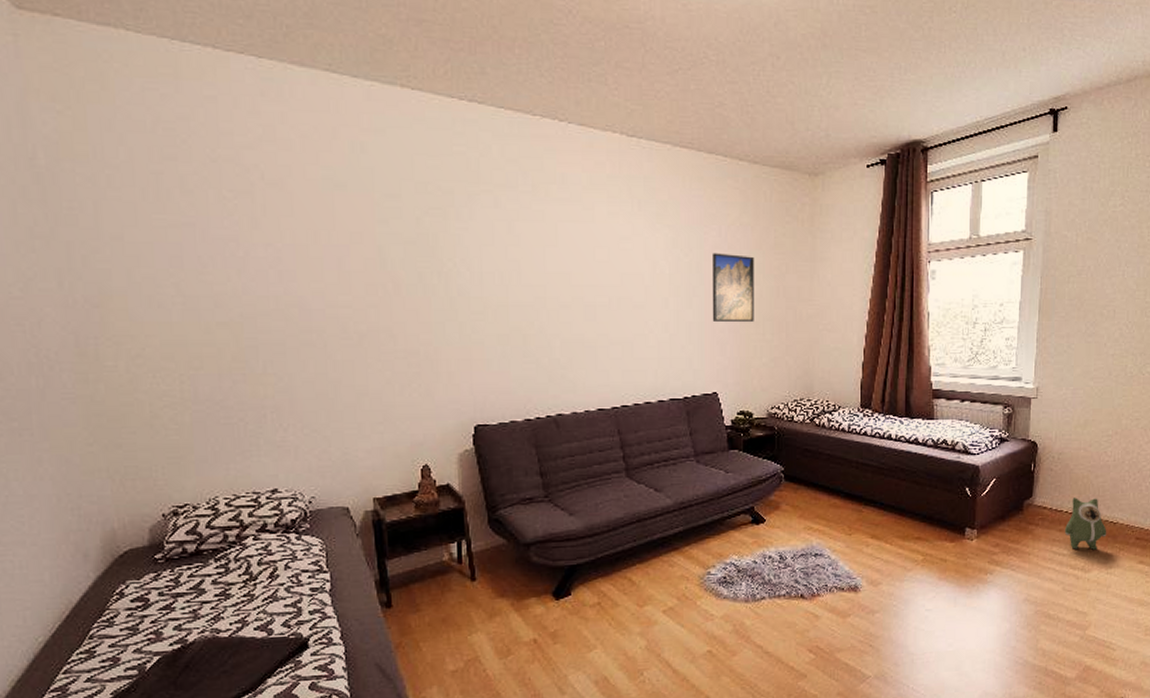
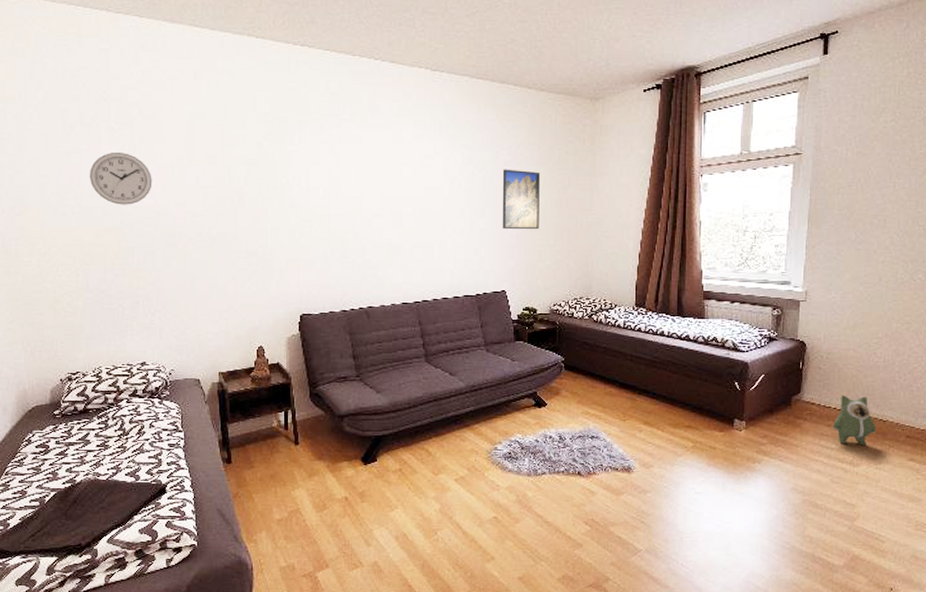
wall clock: none [194,226,281,294] -> present [89,151,153,205]

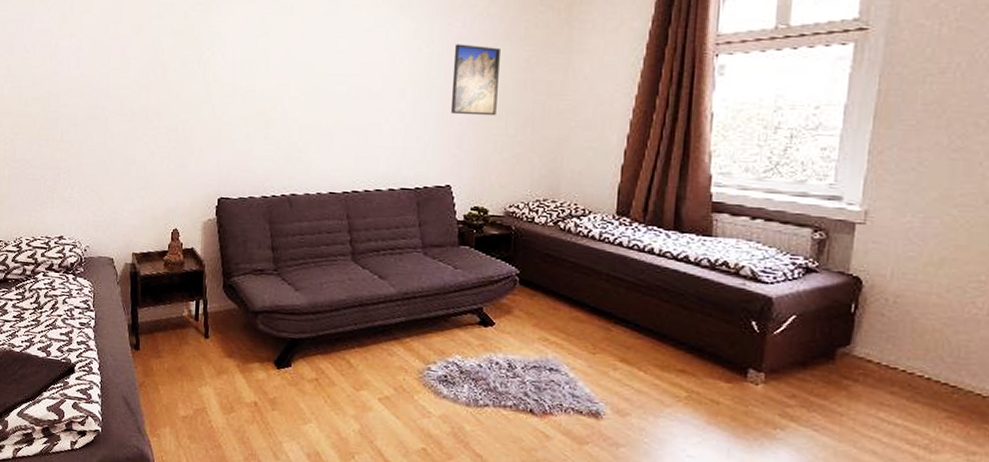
wall clock: present [89,151,153,205] -> none [21,21,80,75]
plush toy: present [832,395,876,445] -> none [898,354,971,427]

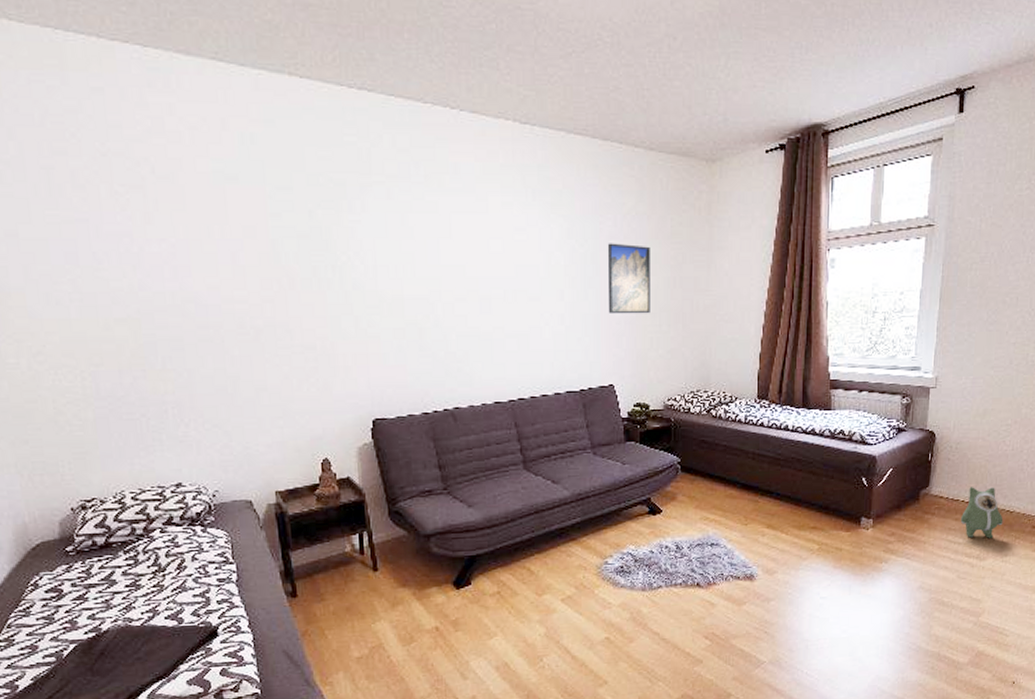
plush toy: none [898,354,971,427] -> present [960,487,1003,538]

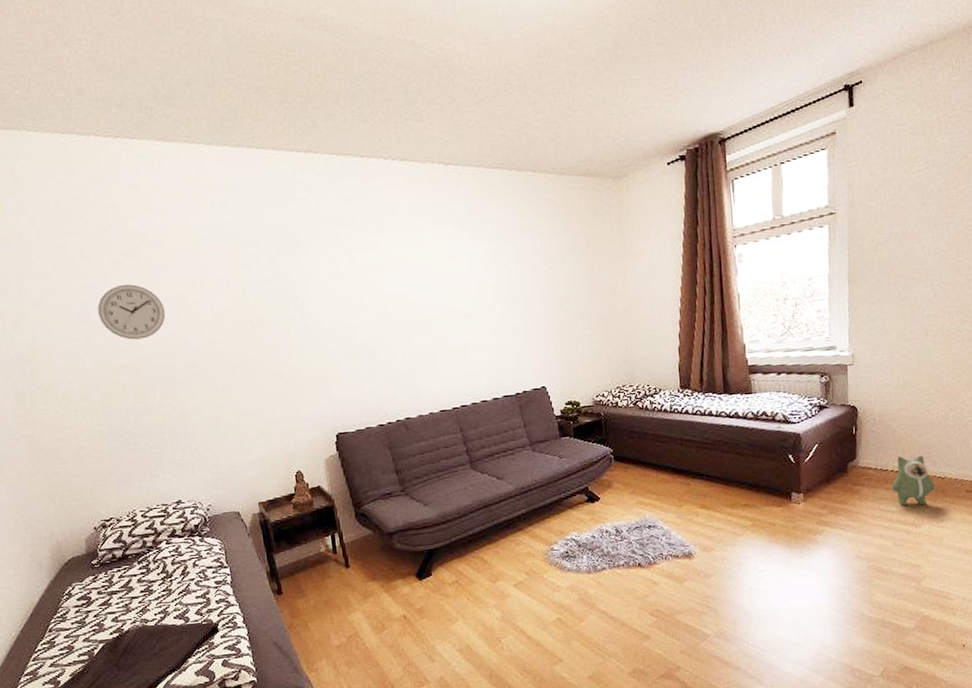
wall clock: none [89,222,175,290] -> present [97,283,166,340]
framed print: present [607,243,650,314] -> none [530,259,574,324]

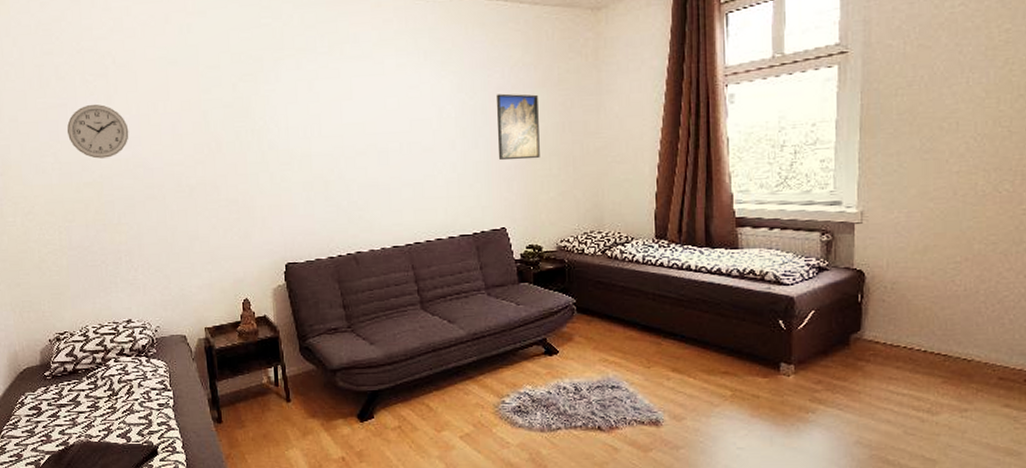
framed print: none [530,259,574,324] -> present [496,93,540,161]
plush toy: present [891,455,936,506] -> none [903,331,959,390]

